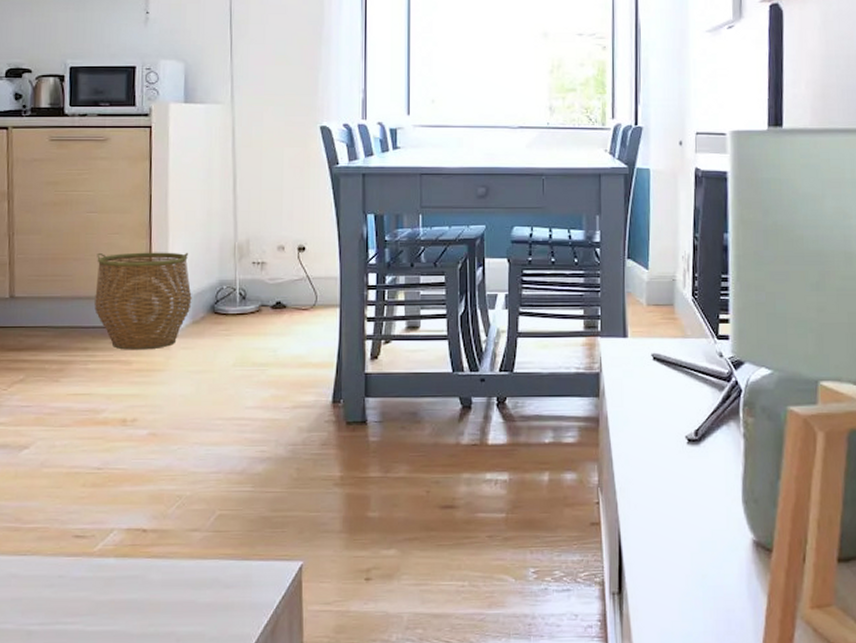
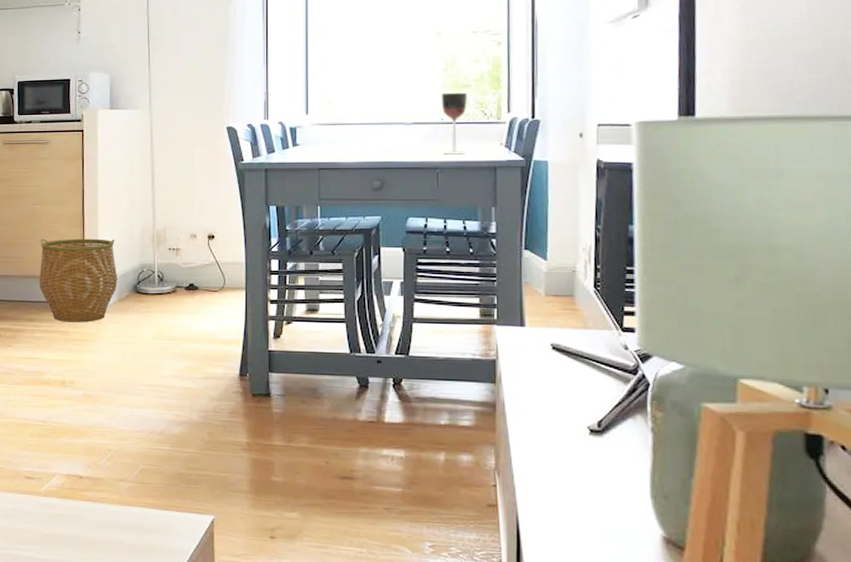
wineglass: none [547,96,574,161] -> present [441,92,468,155]

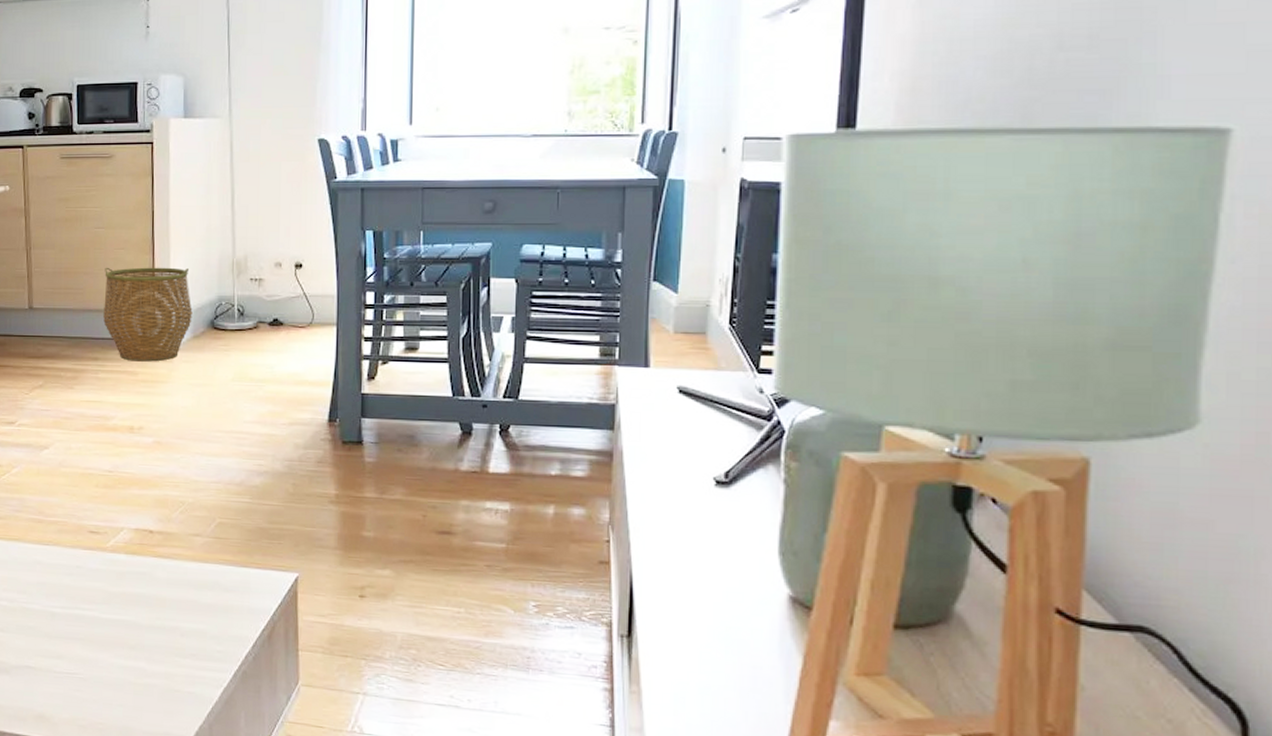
wineglass: present [441,92,468,155] -> none [565,99,597,172]

